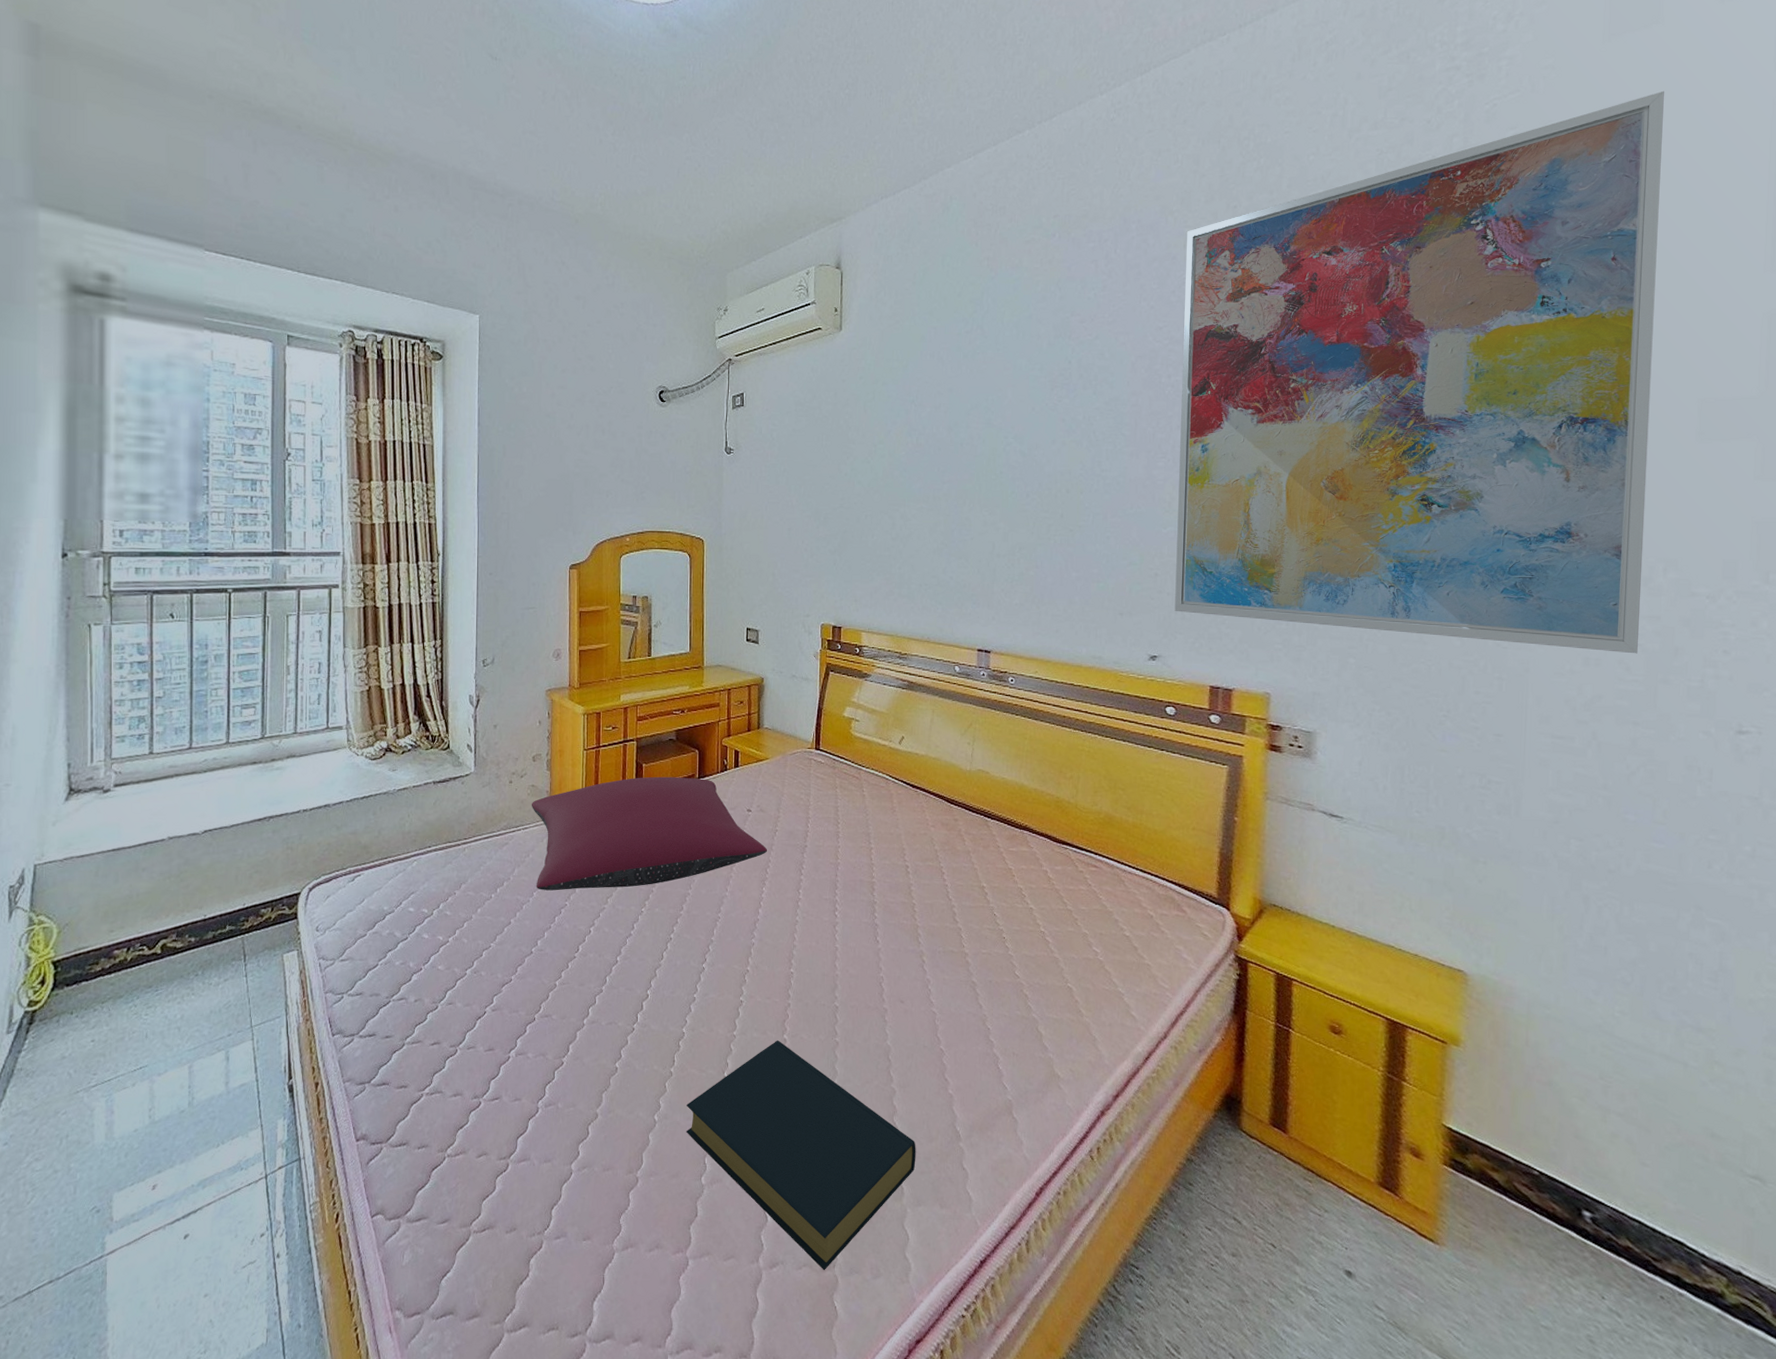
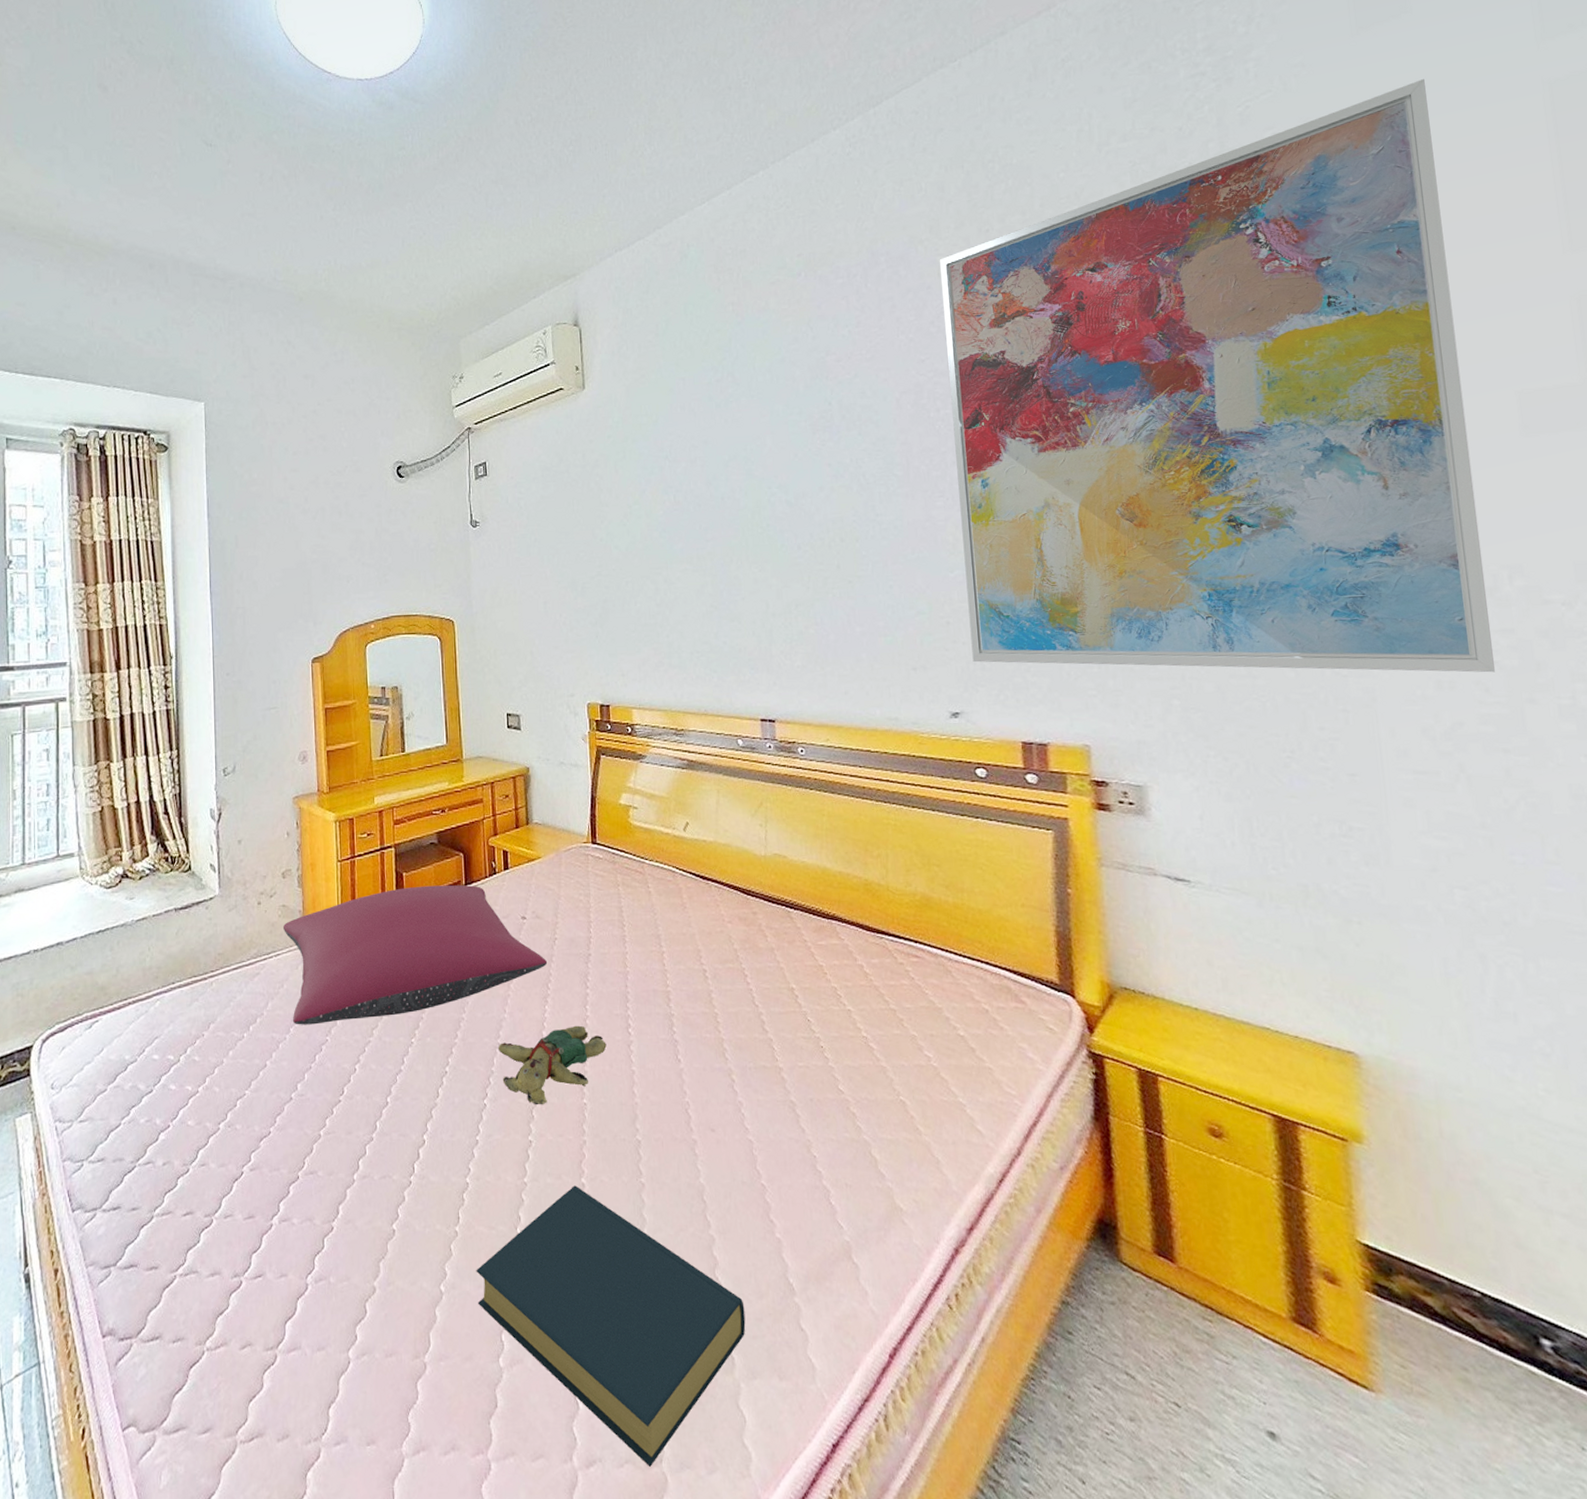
teddy bear: none [719,906,815,972] -> present [498,1025,607,1106]

